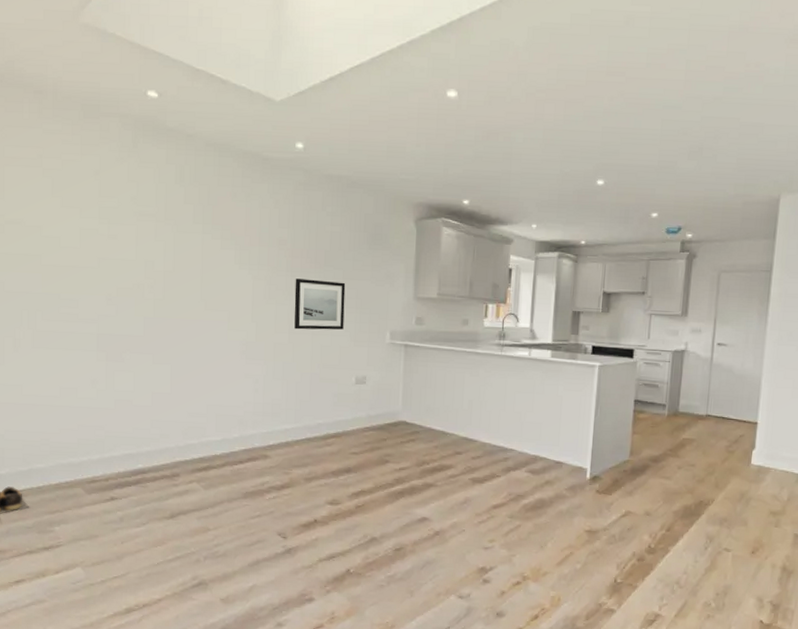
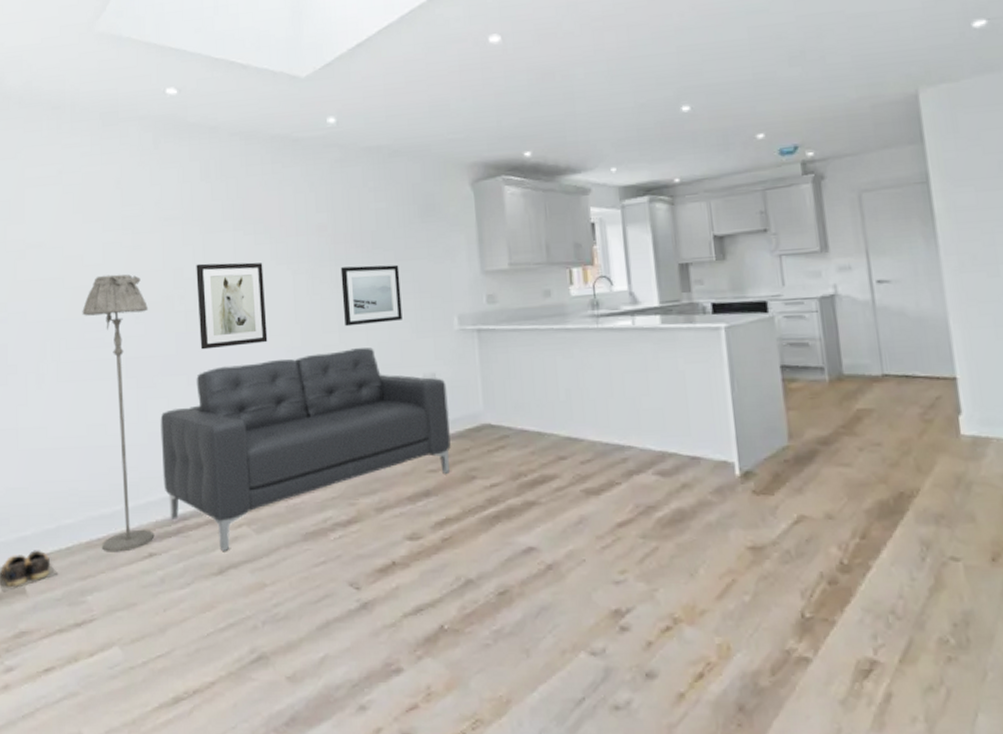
floor lamp: none [58,257,120,494] -> present [82,274,155,552]
sofa: none [126,348,374,501] -> present [160,347,451,551]
wall art: none [166,259,227,335] -> present [196,262,268,350]

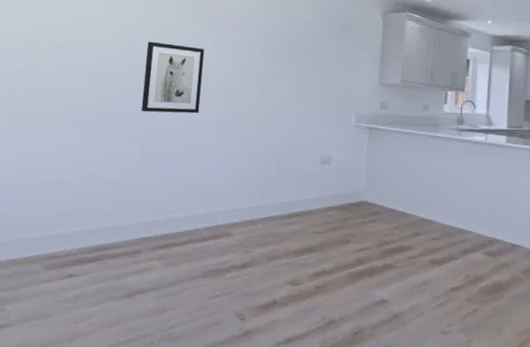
floor lamp: present [82,274,155,552] -> none [27,37,100,271]
sofa: present [160,347,451,551] -> none [90,128,339,279]
wall art: present [340,264,403,327] -> none [265,63,316,112]

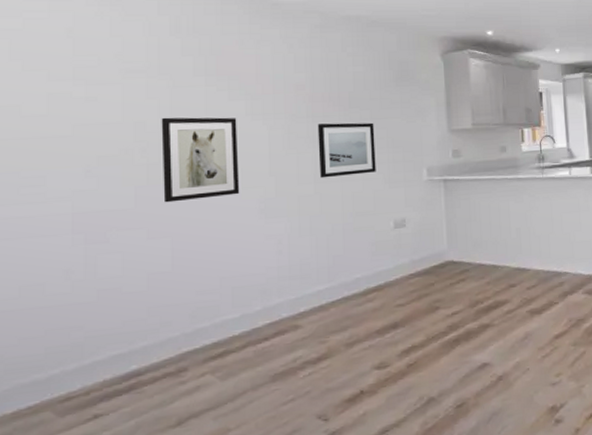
wall art: none [265,63,316,112] -> present [317,122,376,178]

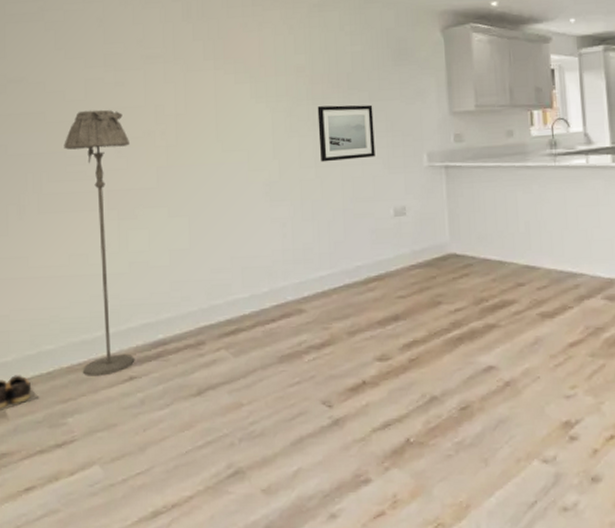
floor lamp: none [17,126,102,421] -> present [64,109,135,376]
wall art: present [161,117,240,203] -> none [177,100,247,183]

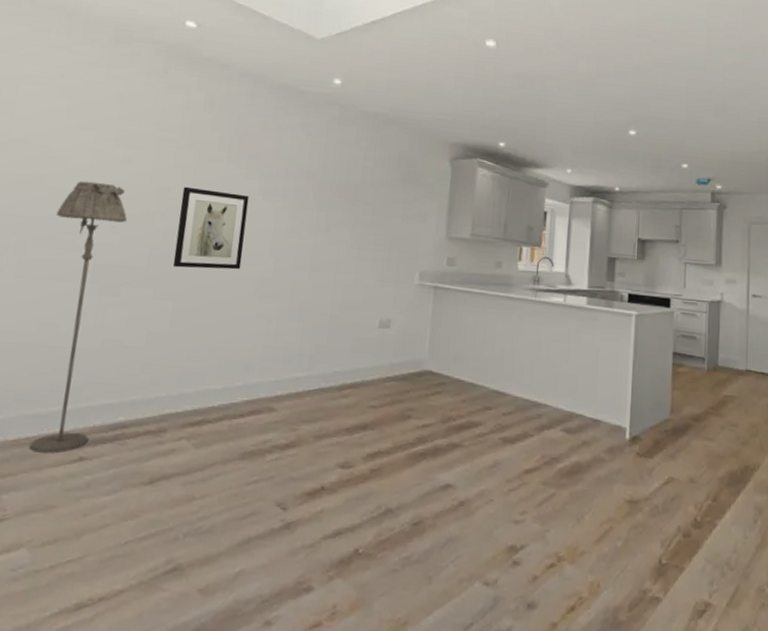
wall art: none [177,100,247,183] -> present [173,186,250,270]
wall art: present [317,104,375,162] -> none [316,213,375,269]

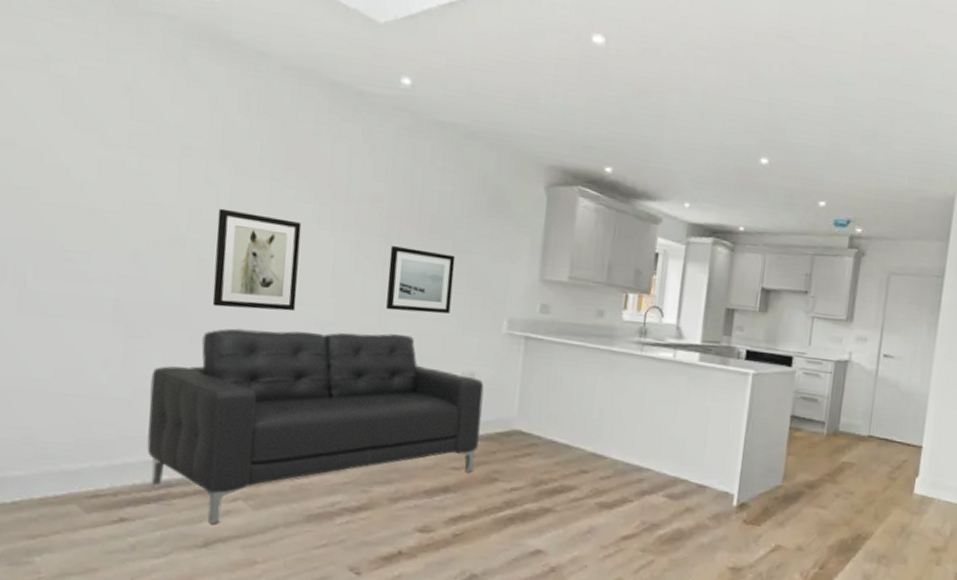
floor lamp: present [30,180,127,453] -> none [60,196,151,513]
sofa: none [108,285,399,462] -> present [147,328,484,524]
wall art: none [316,213,375,269] -> present [386,246,456,314]

